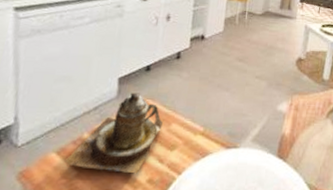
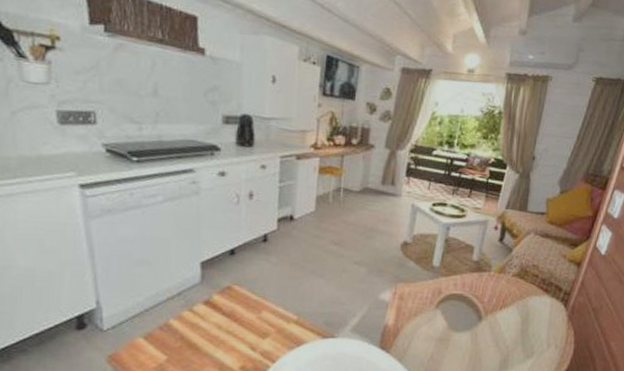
teapot: present [64,91,163,174] -> none [153,277,252,361]

